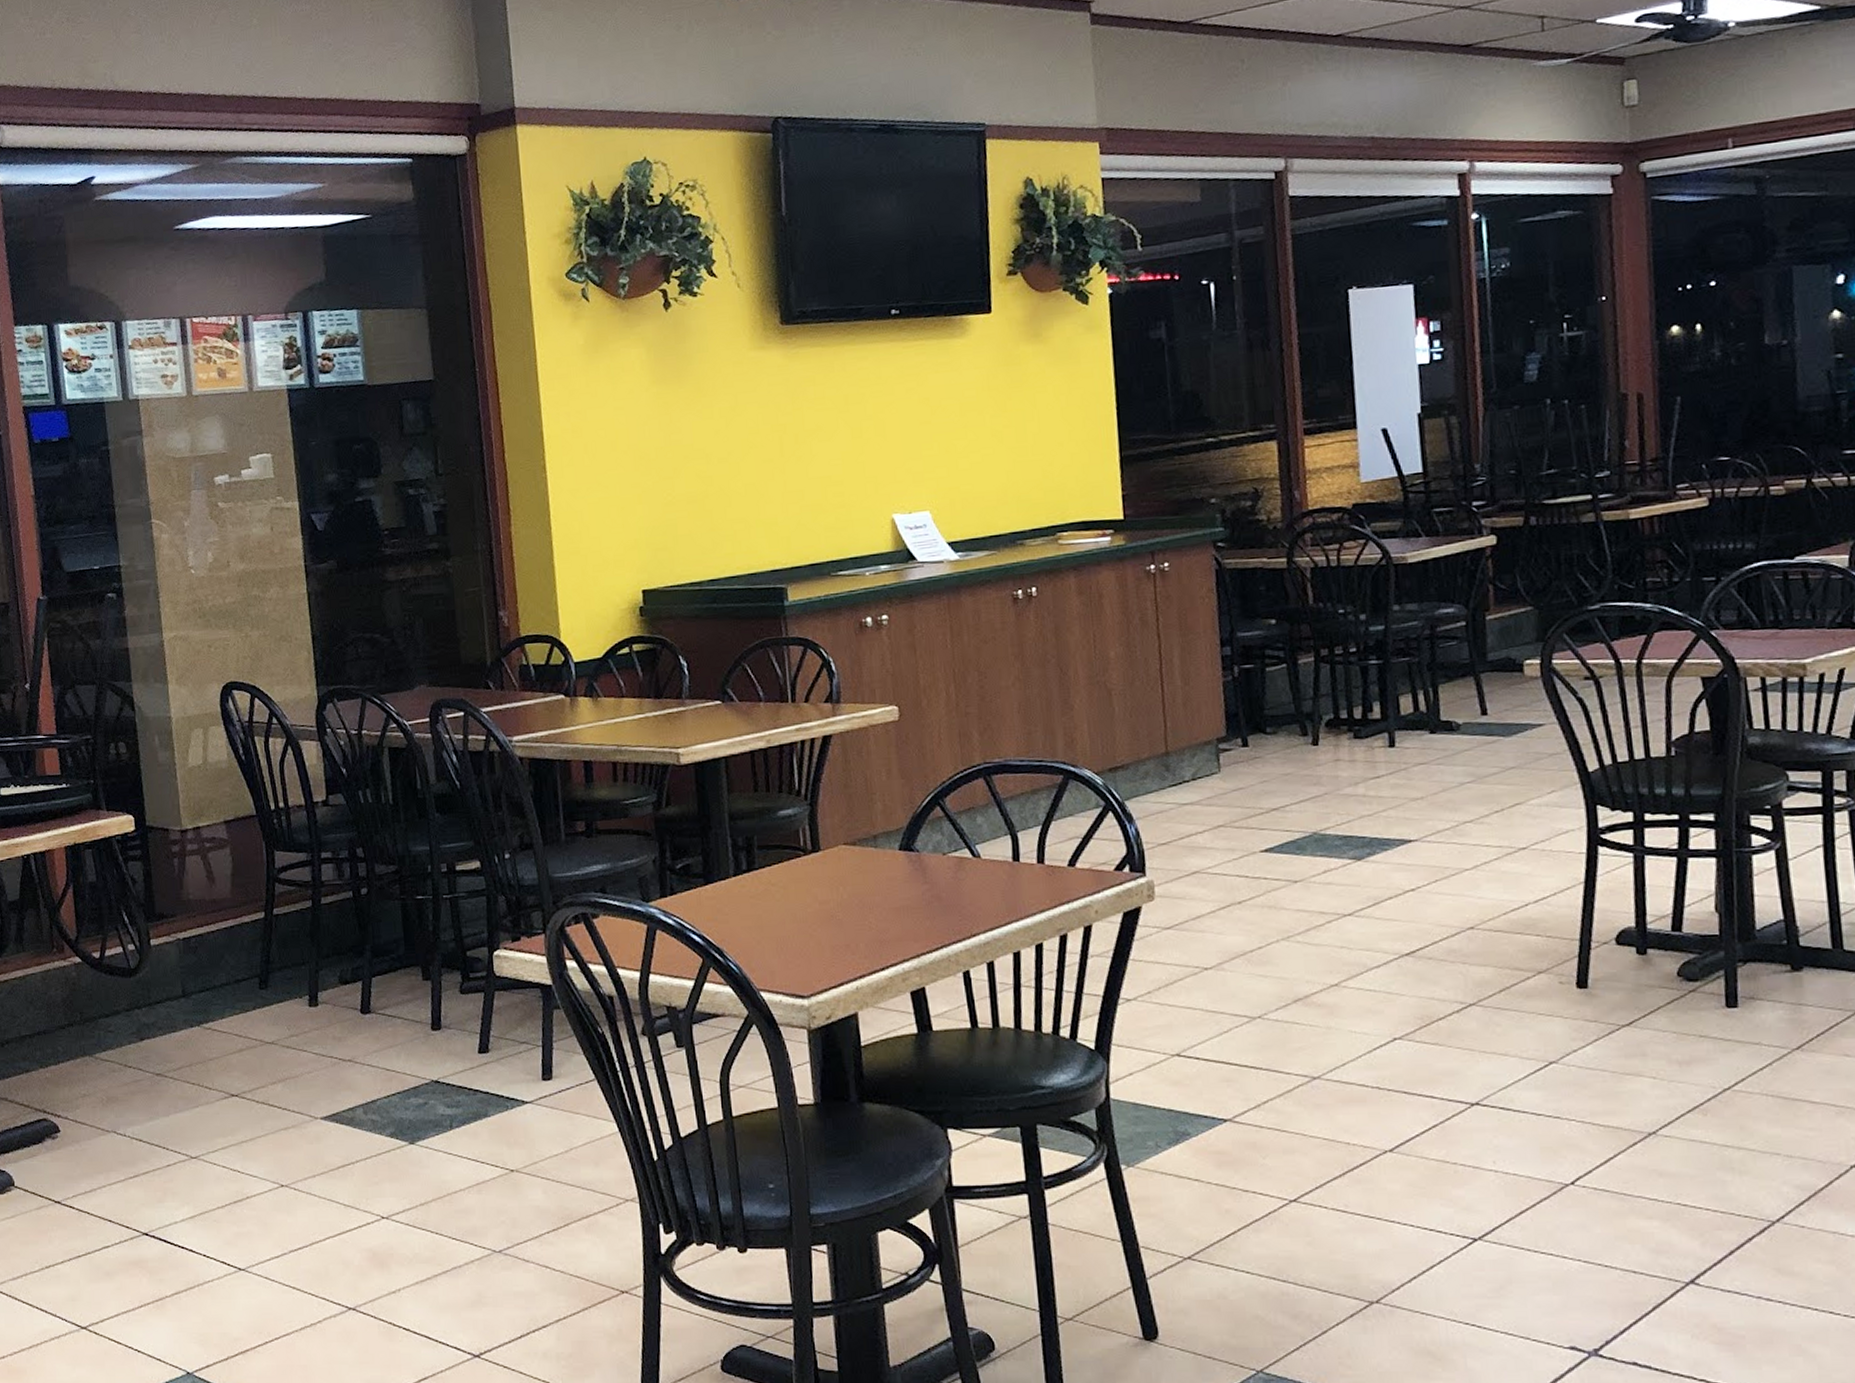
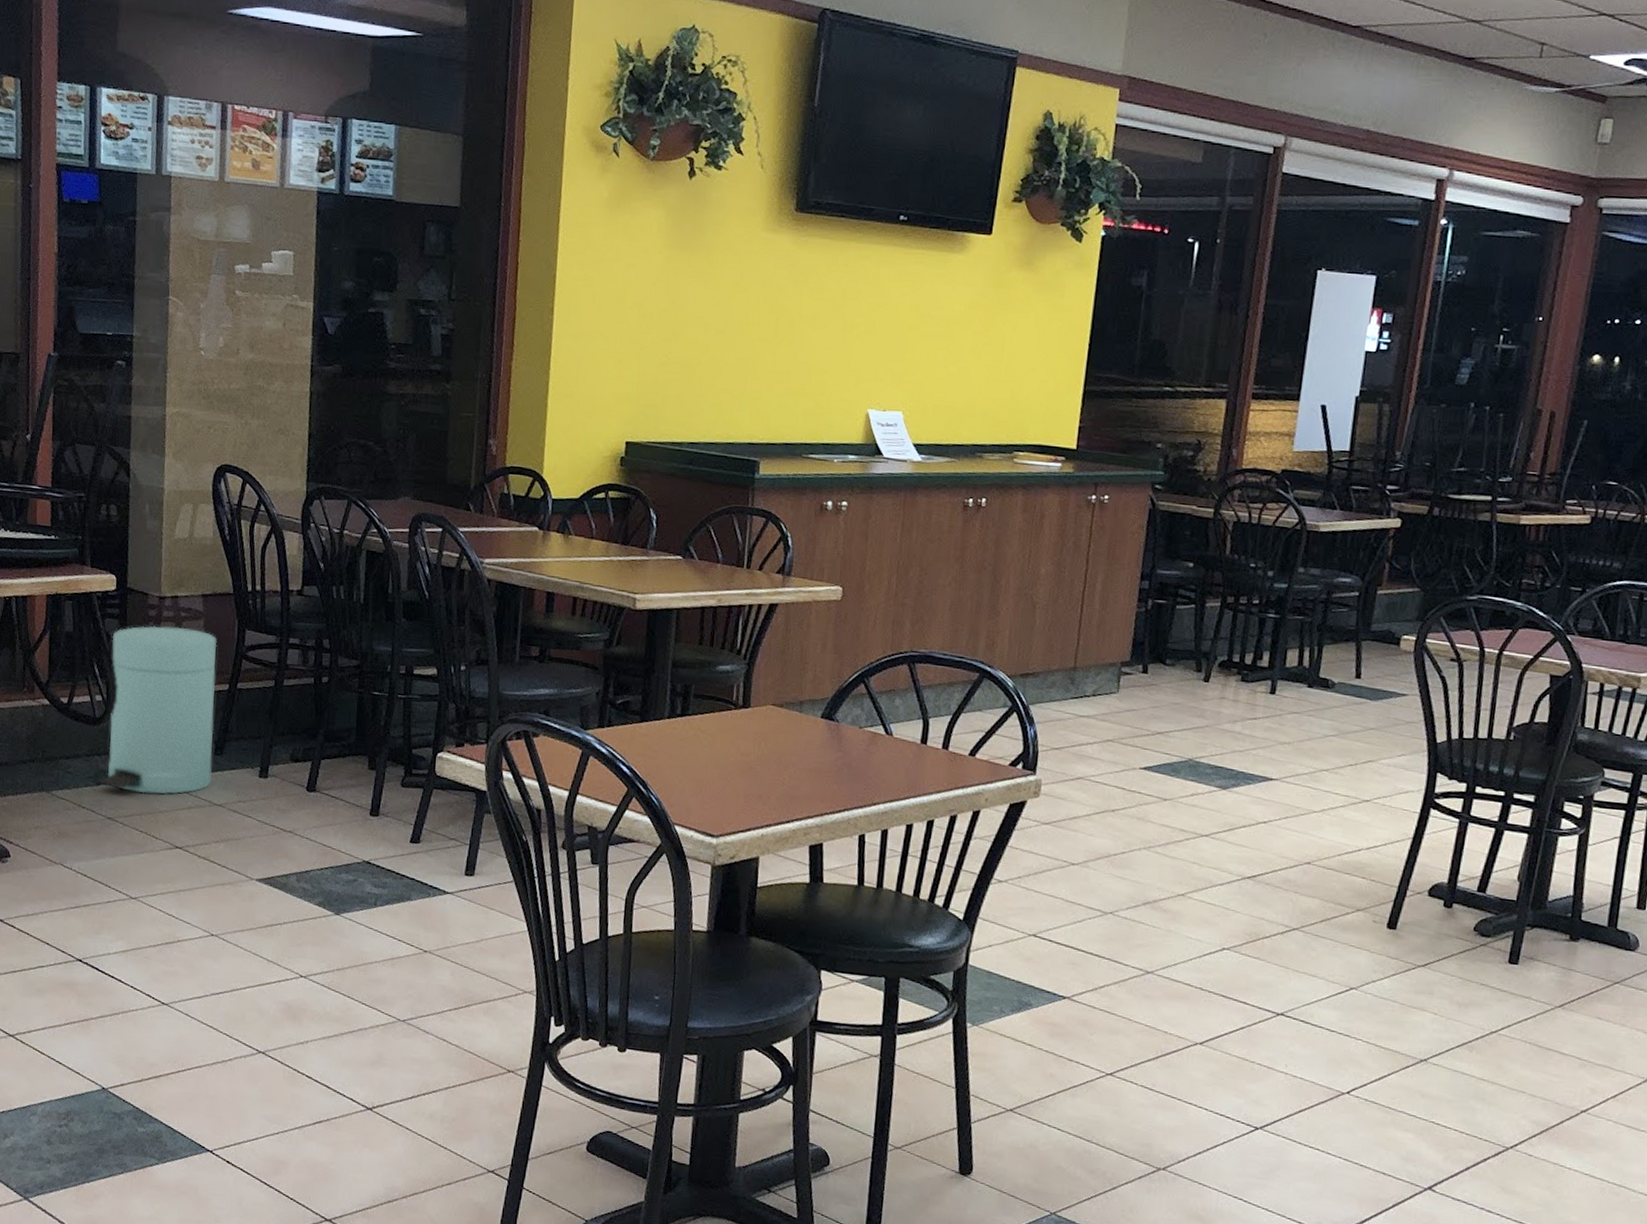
trash can: none [137,858,260,1043] -> present [98,625,217,795]

